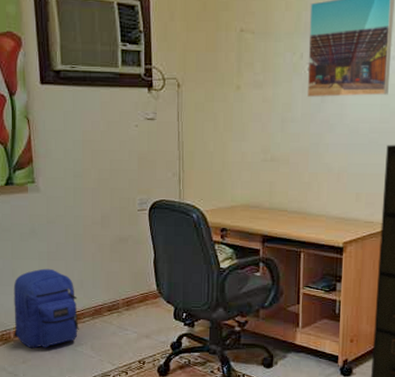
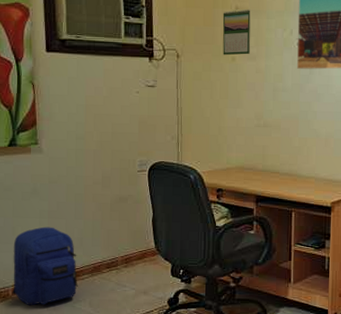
calendar: none [226,31,257,84] -> present [222,8,251,56]

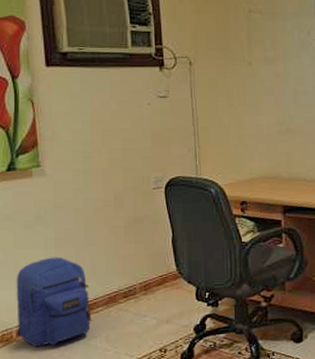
calendar: present [222,8,251,56] -> none [235,11,268,61]

